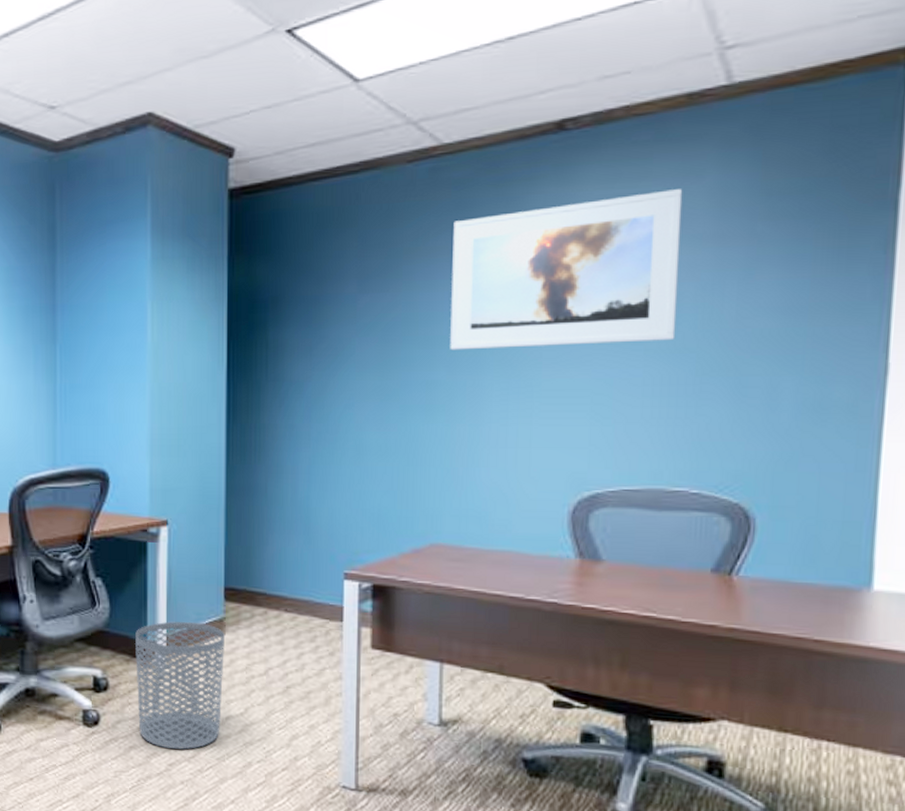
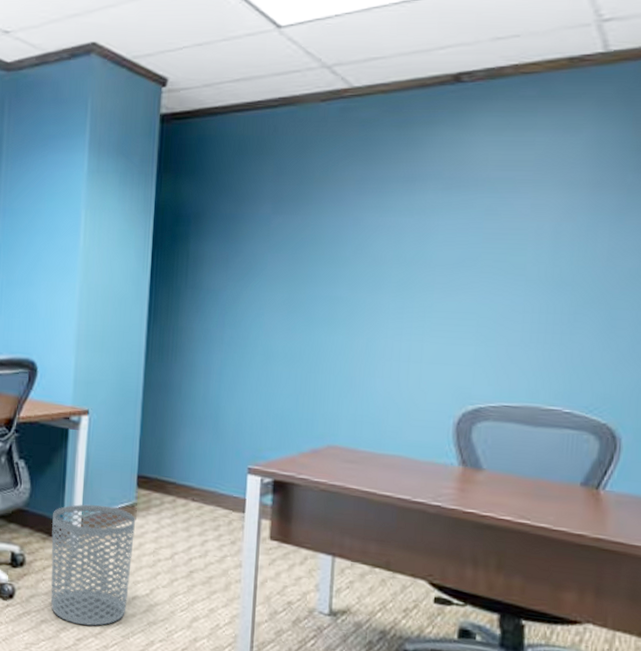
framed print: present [450,189,683,350] -> none [352,140,563,274]

